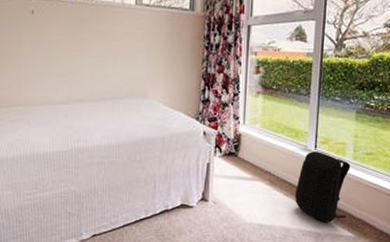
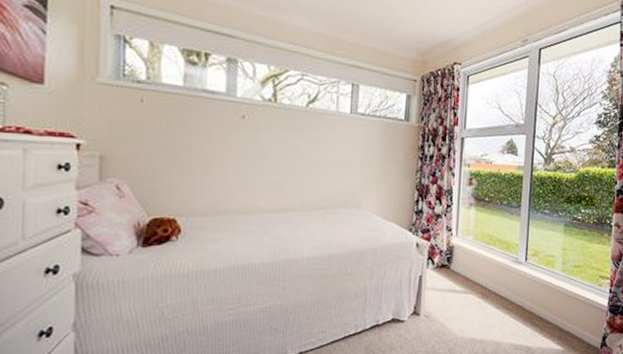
backpack: present [295,151,351,223] -> none [506,264,560,336]

